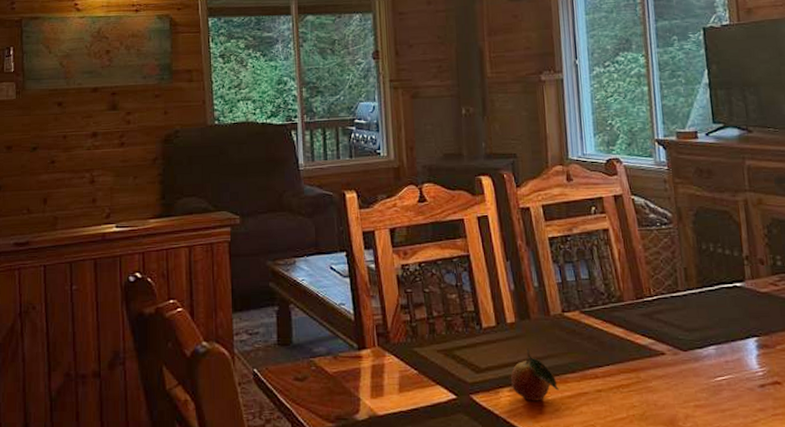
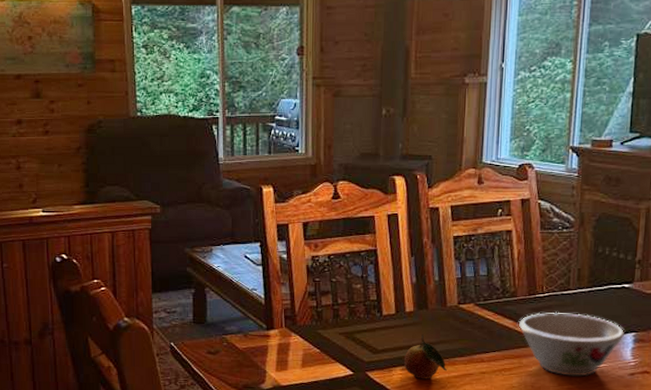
bowl: none [630,317,746,391] -> present [519,312,624,377]

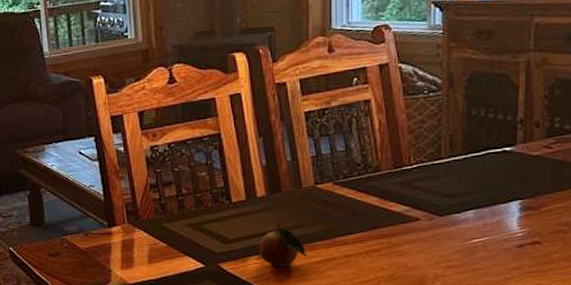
bowl: present [519,312,624,377] -> none [385,184,508,253]

